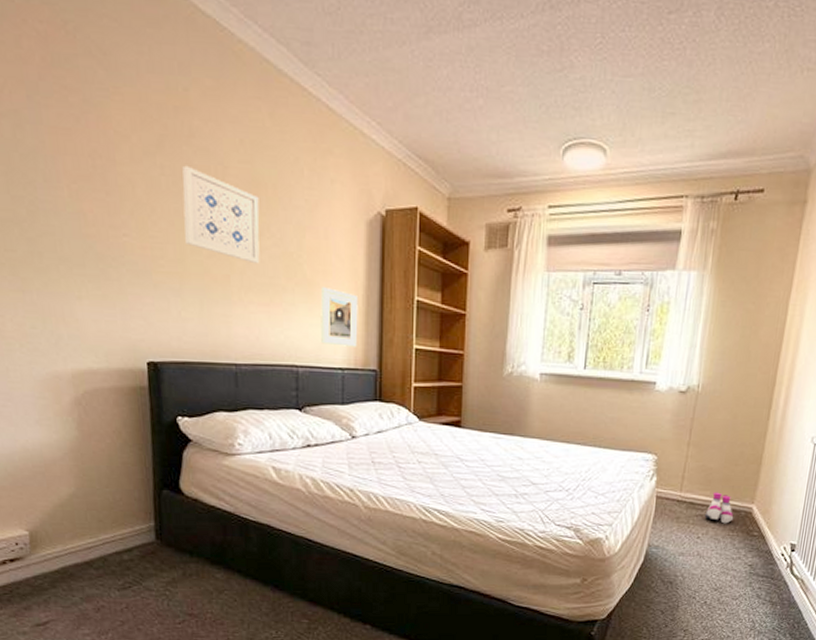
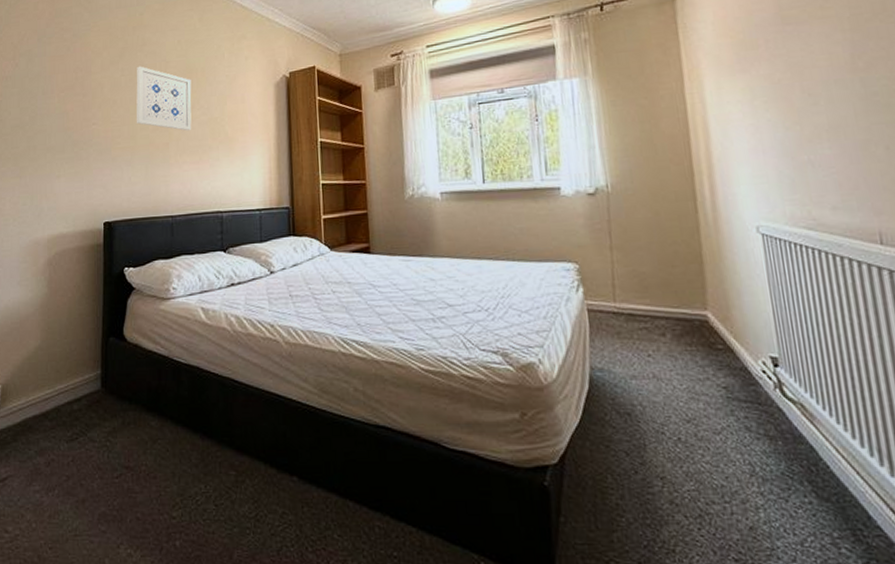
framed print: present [320,287,358,347] -> none [239,141,272,190]
boots: present [704,492,734,524] -> none [650,299,687,337]

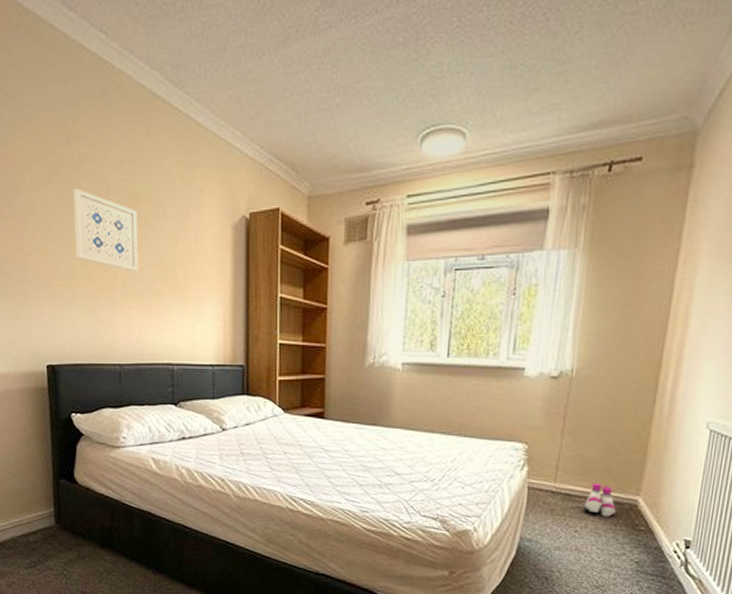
boots: none [650,299,687,337] -> present [582,483,617,517]

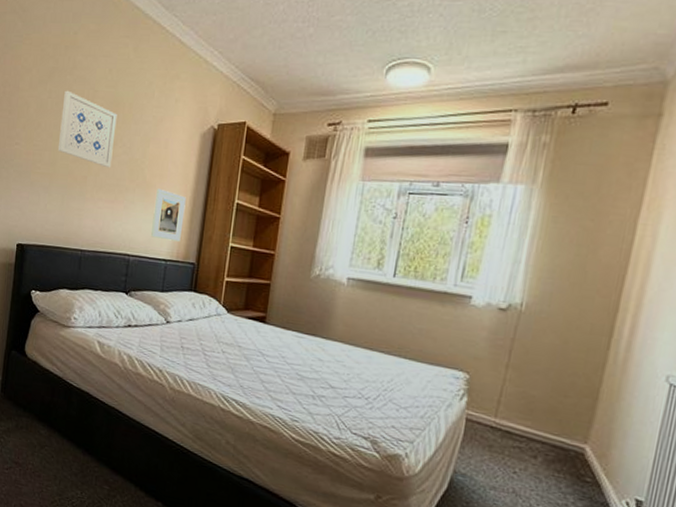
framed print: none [192,290,226,344] -> present [150,189,186,242]
boots: present [582,483,617,517] -> none [523,423,561,462]

